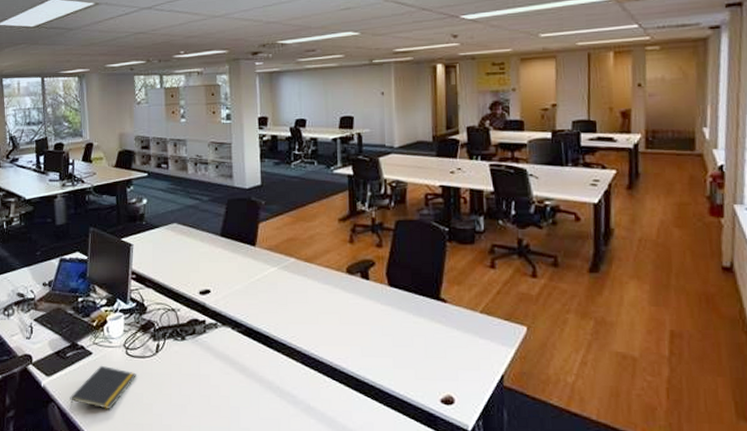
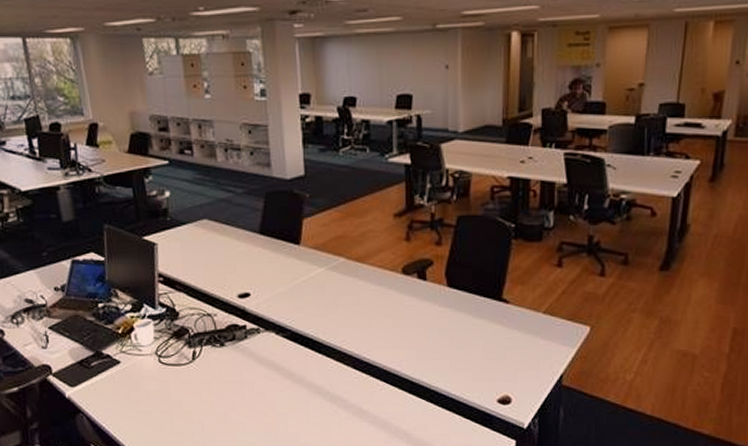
notepad: present [70,366,136,409] -> none [99,375,172,419]

